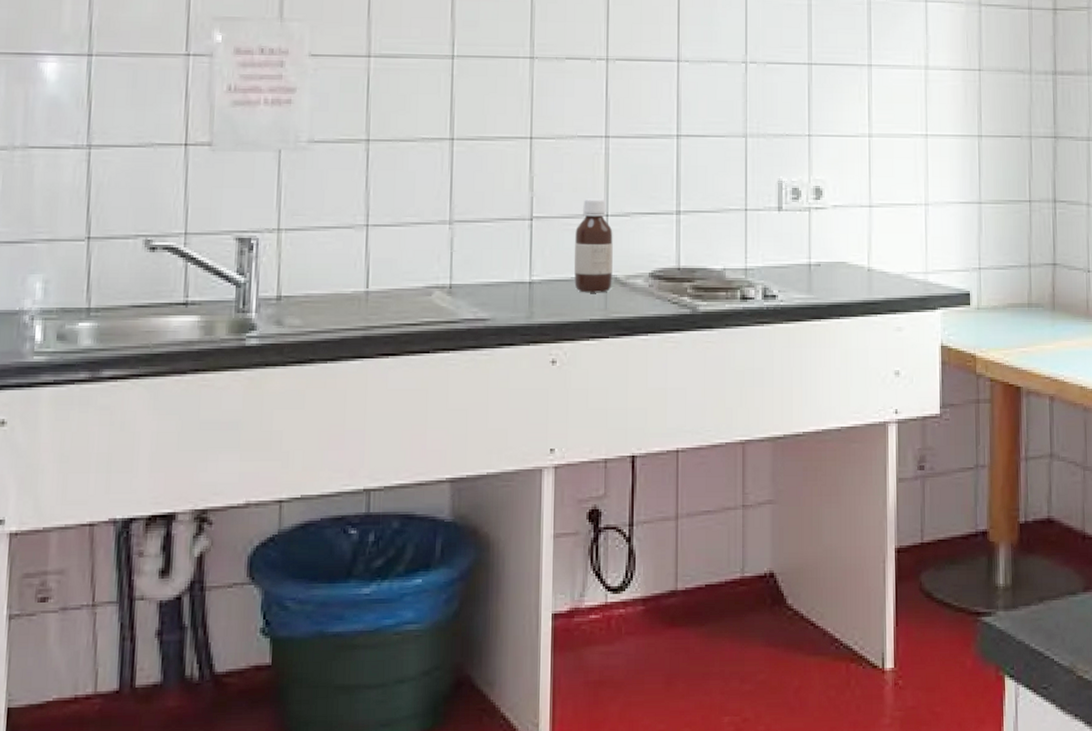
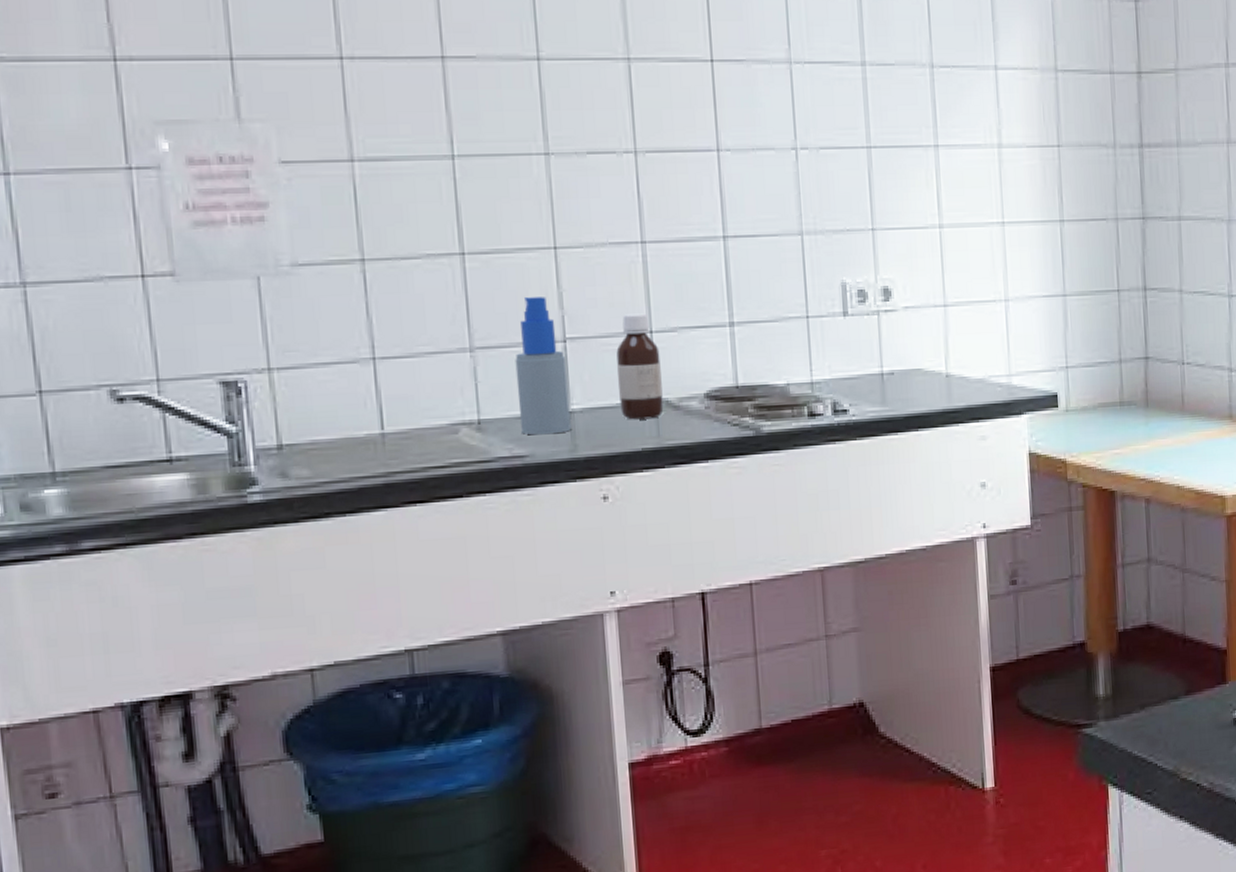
spray bottle: none [486,179,531,301] -> present [515,297,571,435]

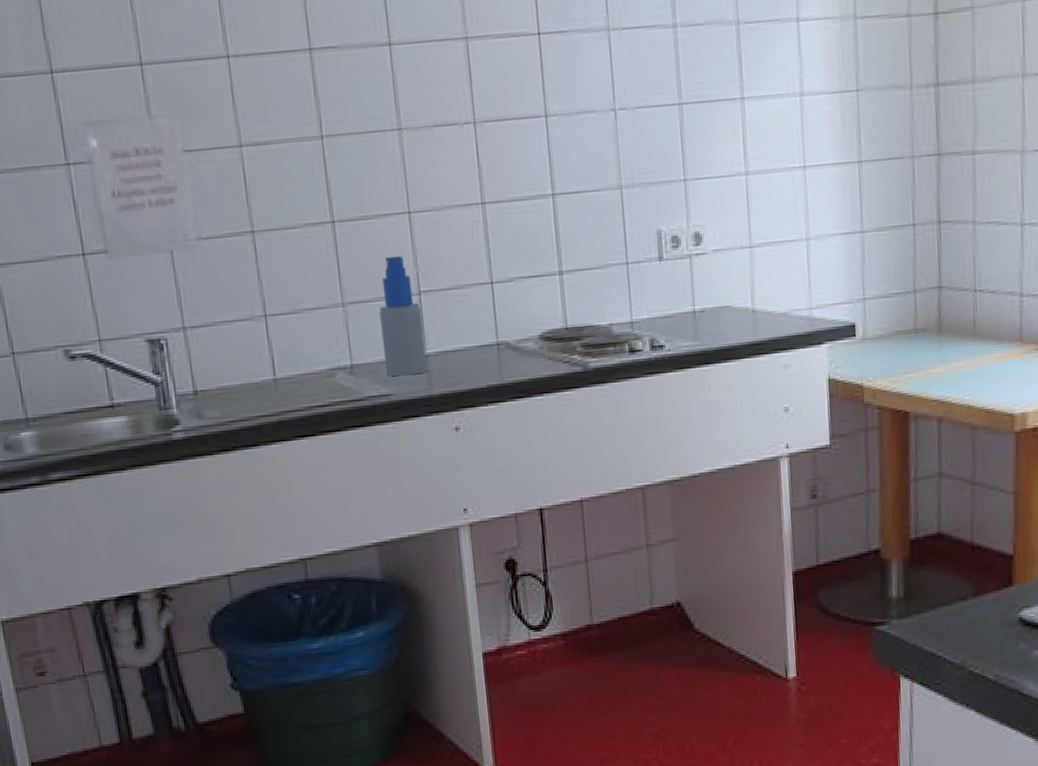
bottle: present [616,313,664,420] -> none [463,266,504,361]

